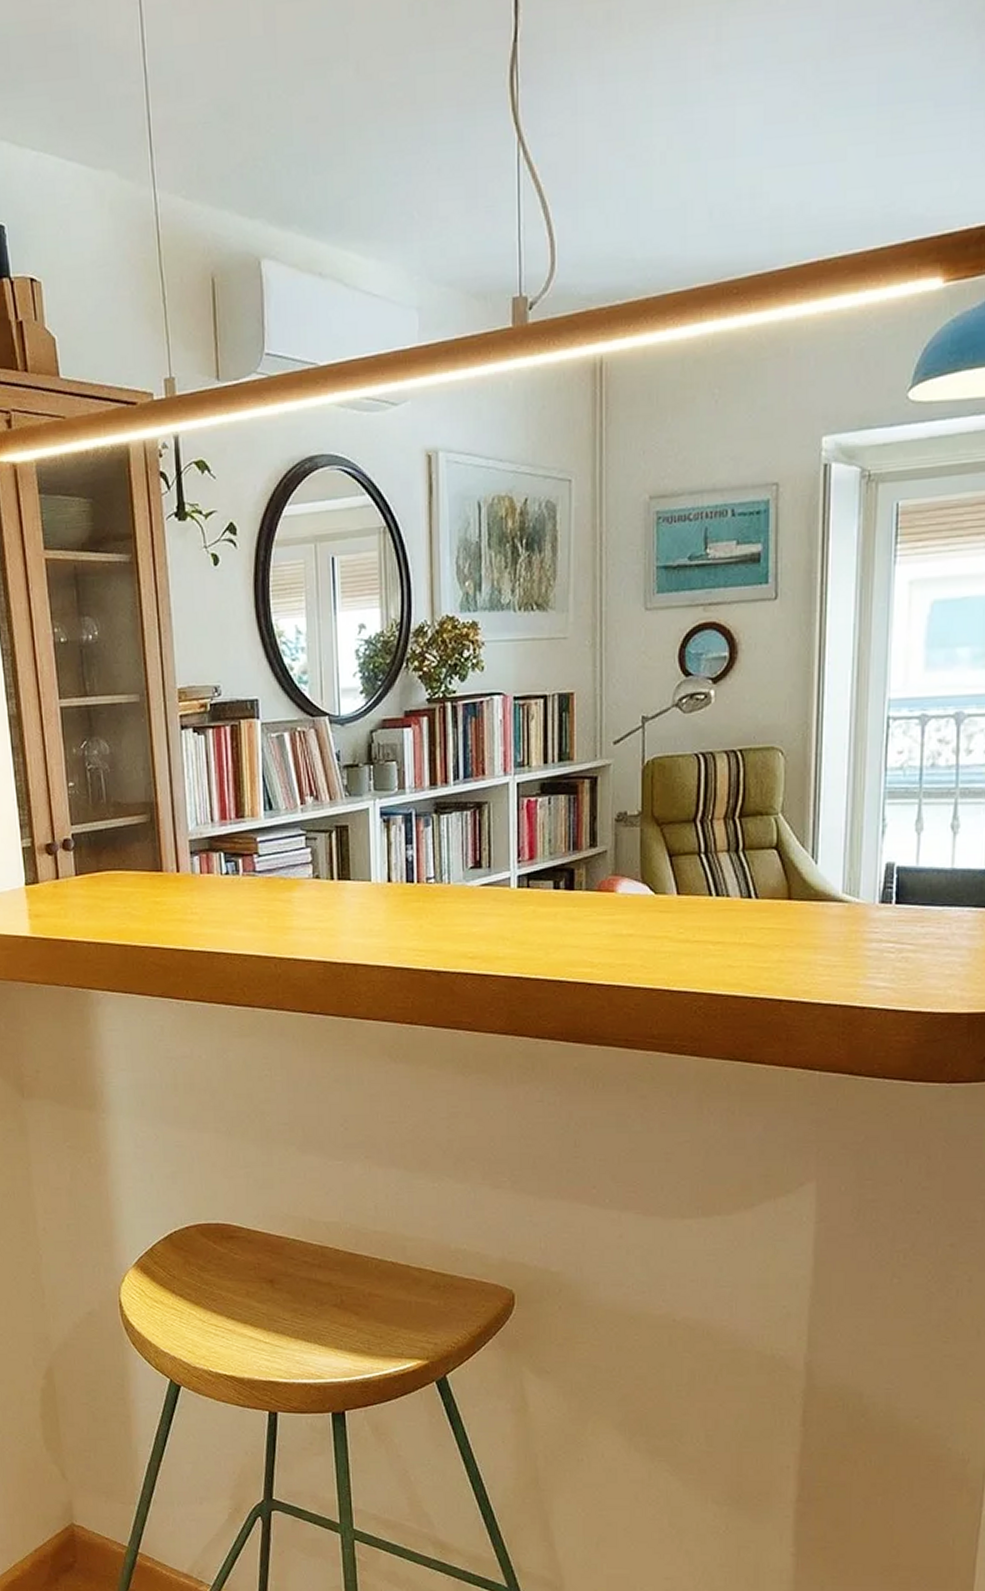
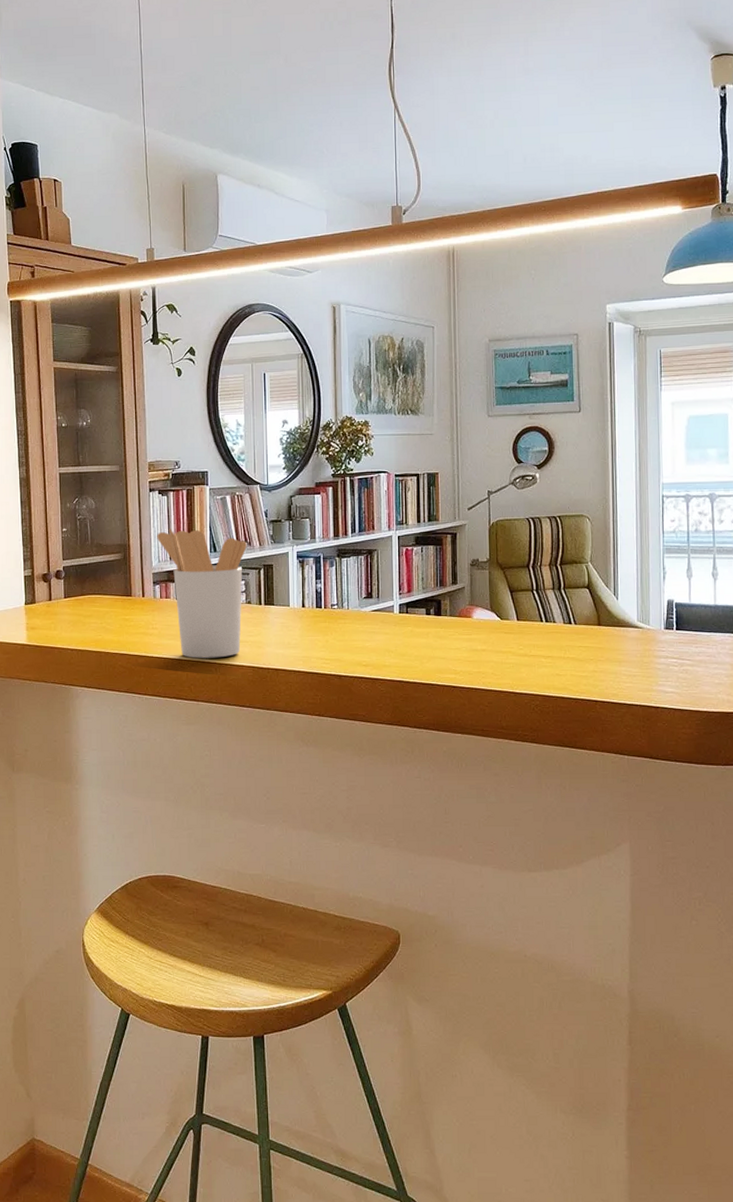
utensil holder: none [193,780,313,952] -> present [157,529,247,658]

